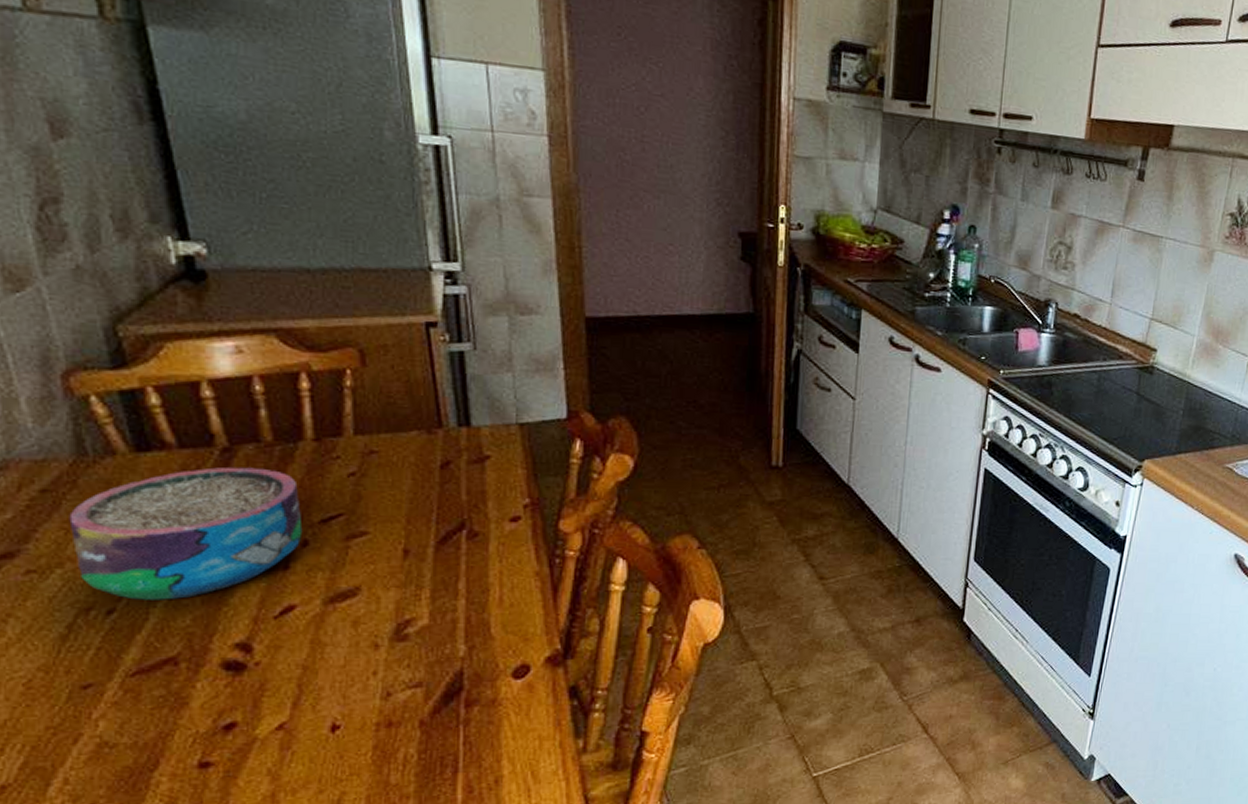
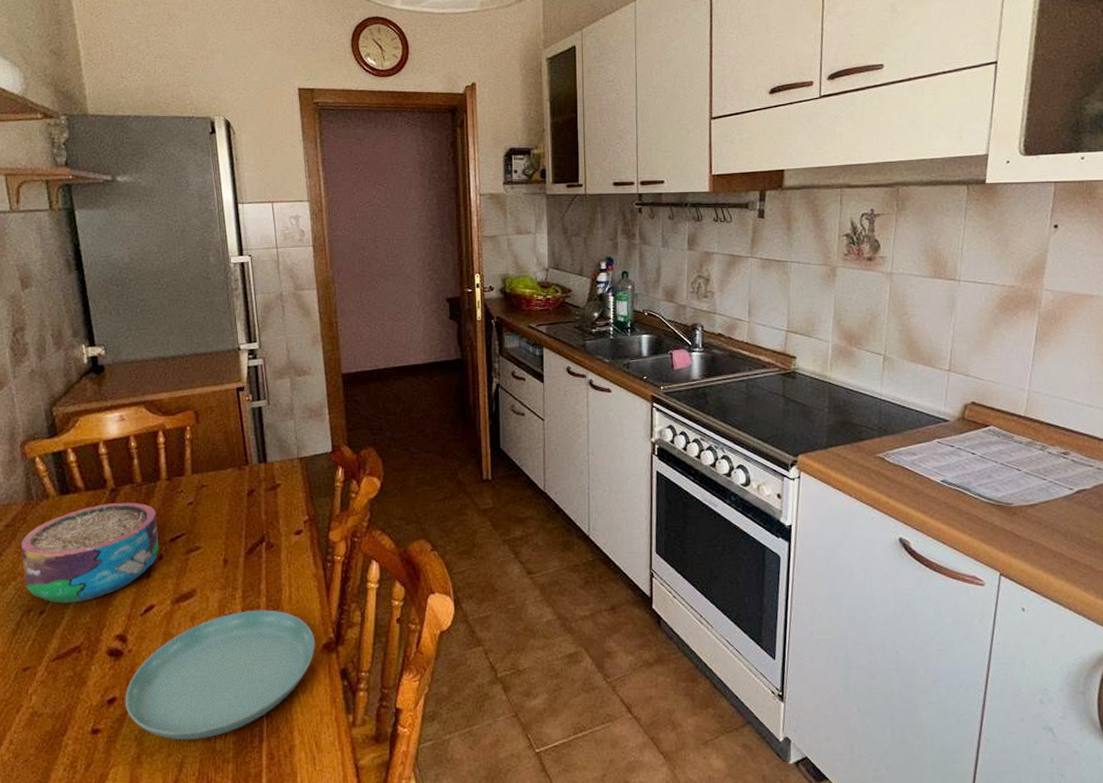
saucer: none [250,614,536,773] -> present [125,609,316,740]

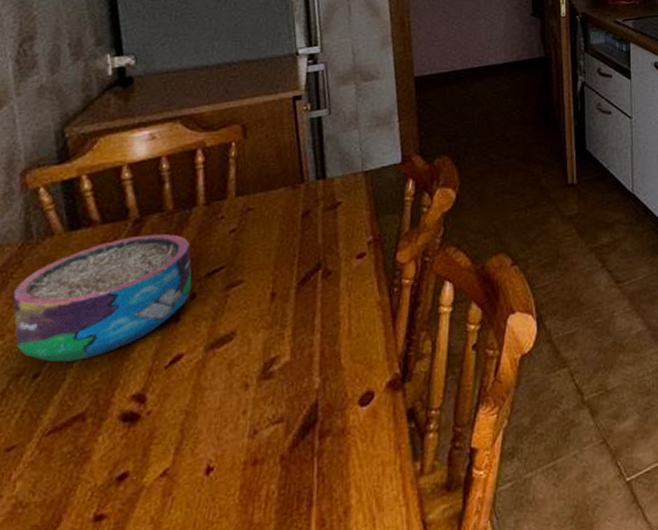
saucer: present [125,609,316,740] -> none [139,347,379,517]

